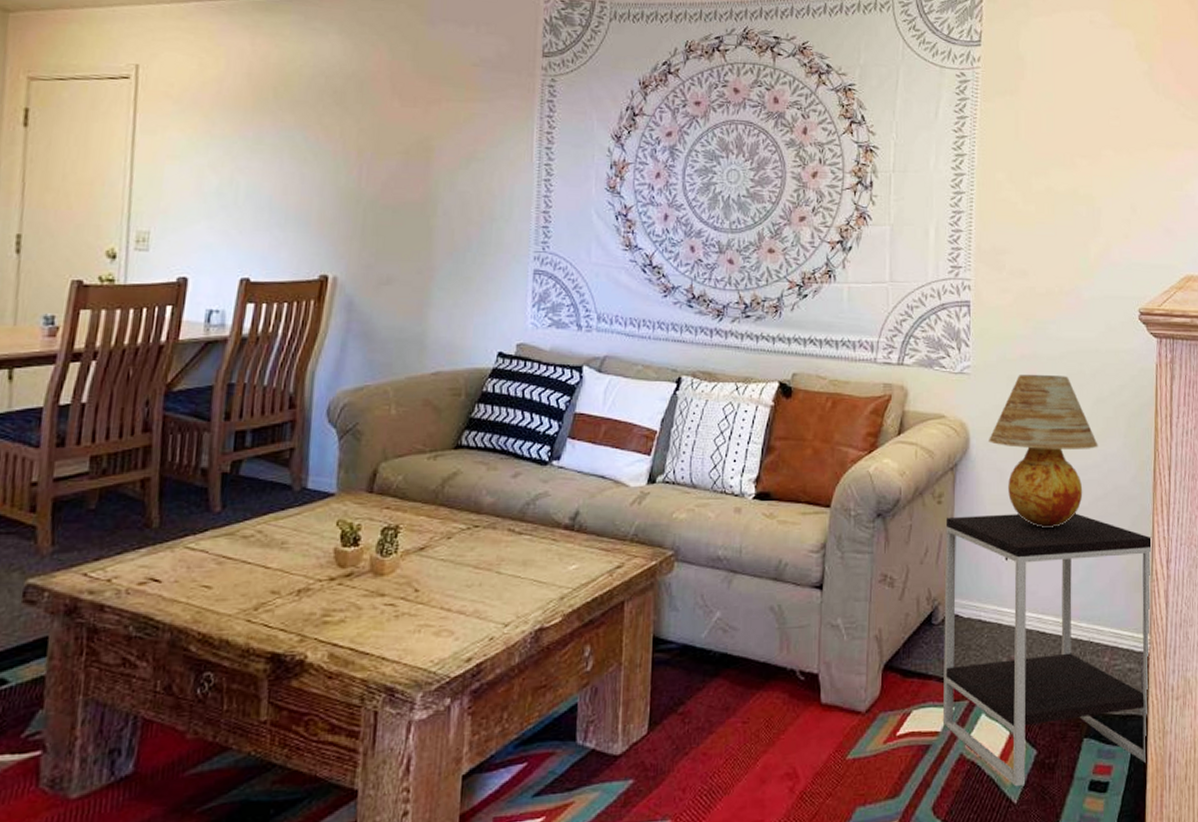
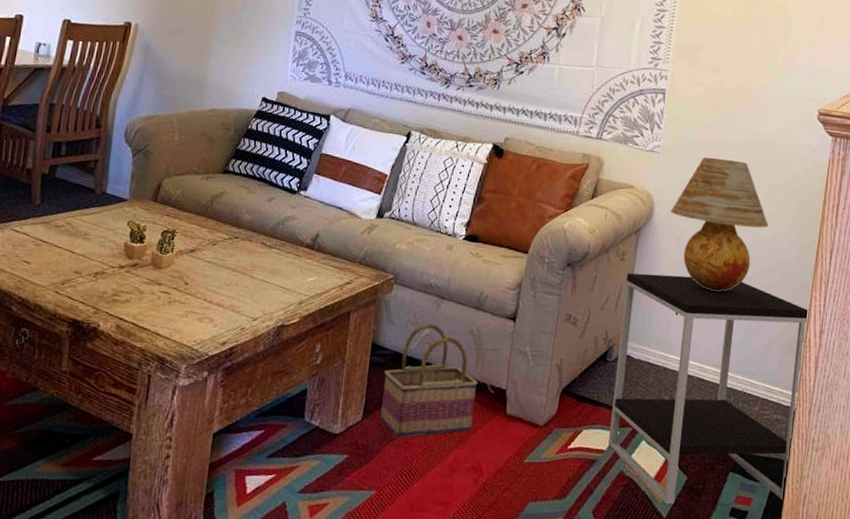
basket: none [670,605,785,750] -> present [380,324,478,438]

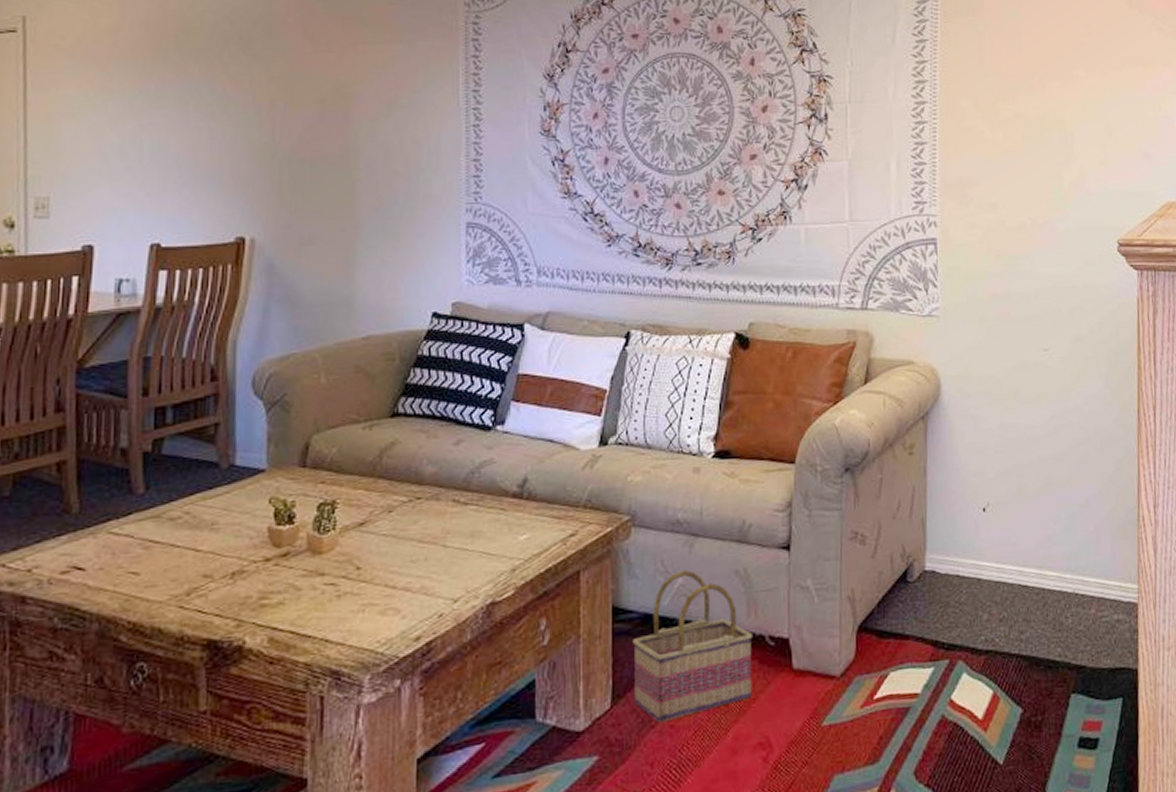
side table: present [609,273,808,505] -> none [918,459,1140,748]
table lamp: present [671,157,769,292] -> none [961,314,1078,476]

